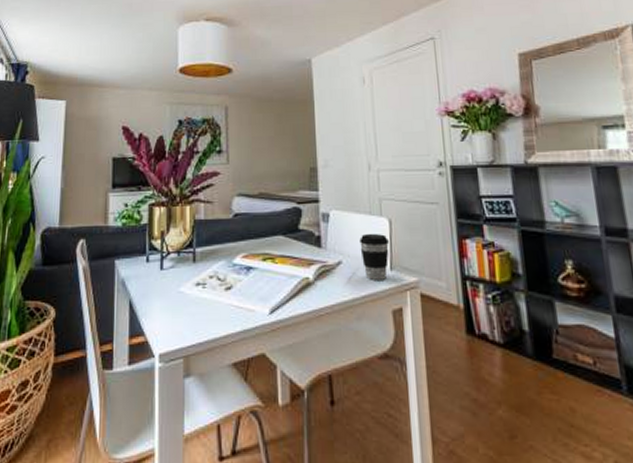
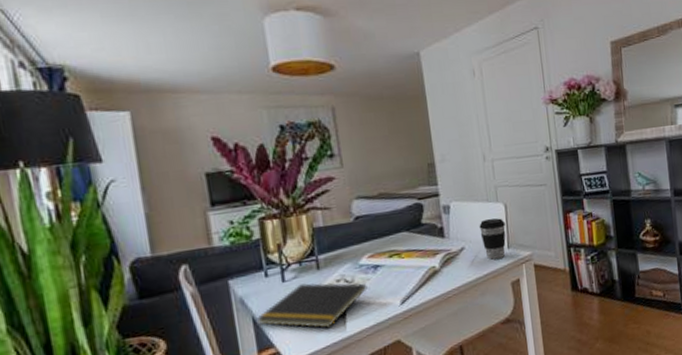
notepad: none [132,274,238,325] -> present [255,282,368,328]

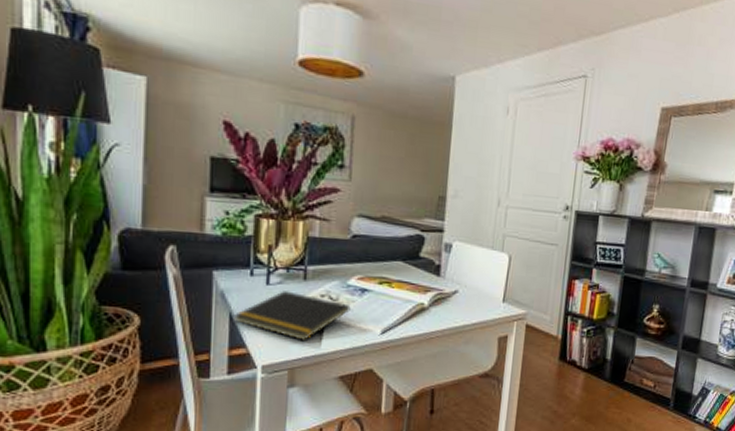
coffee cup: present [479,218,506,260] -> none [477,266,506,310]

